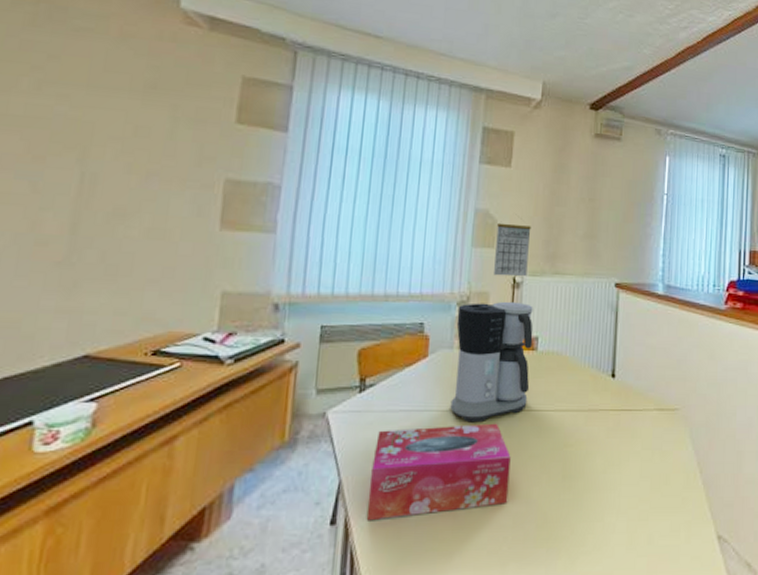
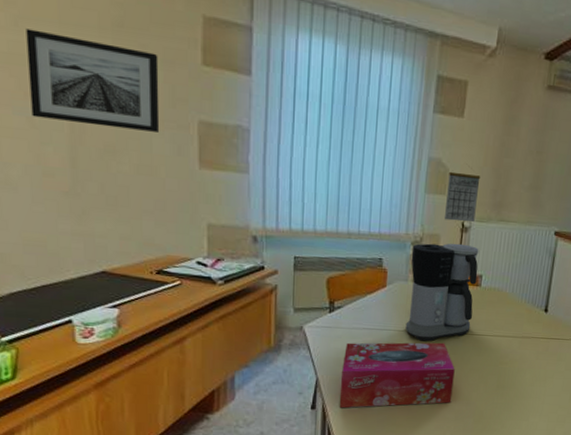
wall art: none [36,92,190,193] -> present [26,28,160,132]

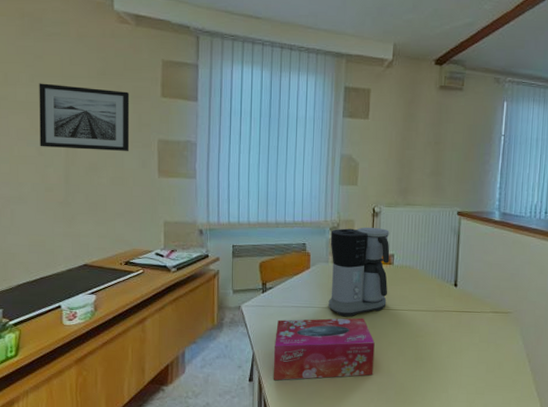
calendar: present [445,168,481,222] -> none [358,161,387,208]

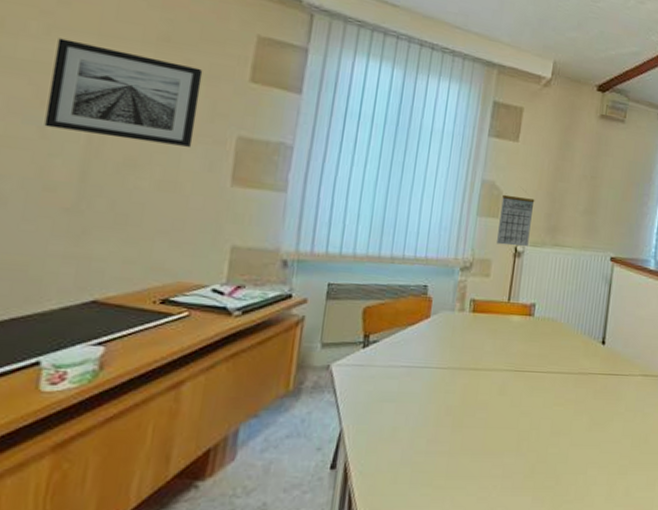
tissue box: present [273,318,375,381] -> none [365,381,504,467]
coffee maker: present [328,227,390,317] -> none [449,269,533,381]
calendar: none [358,161,387,208] -> present [497,191,535,246]

